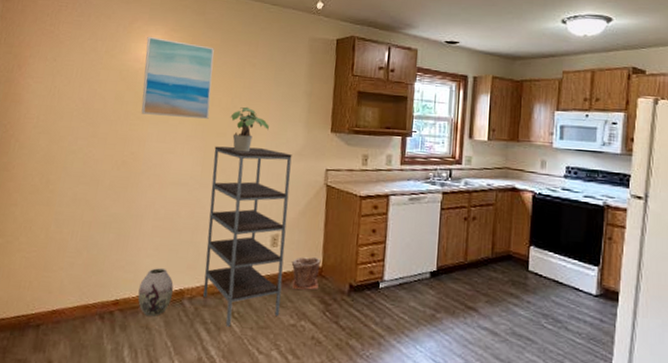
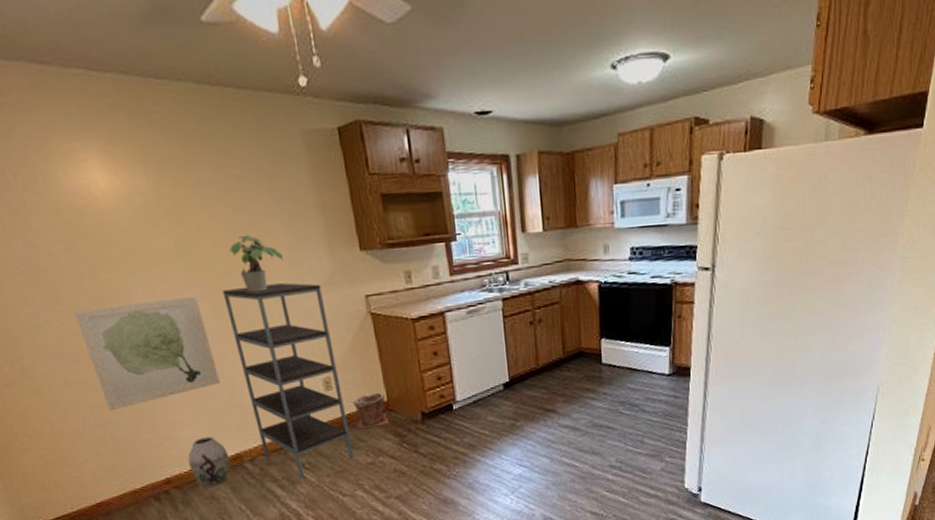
wall art: none [95,143,195,230] -> present [73,296,220,411]
wall art: present [141,36,214,119] -> none [76,156,202,265]

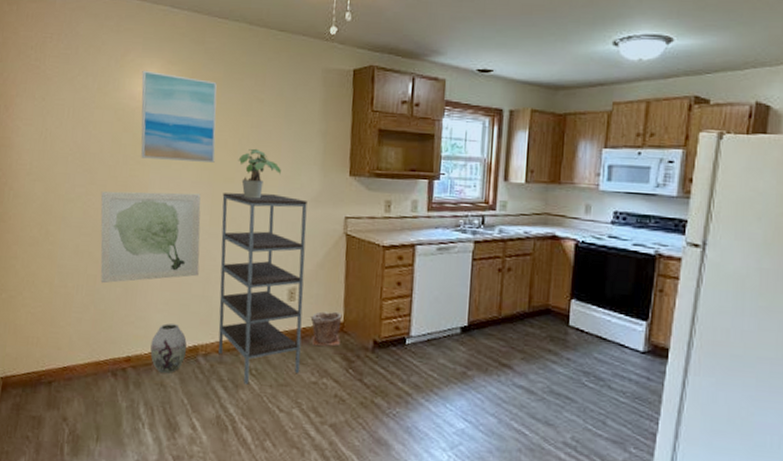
wall art: none [76,156,202,265] -> present [141,70,217,163]

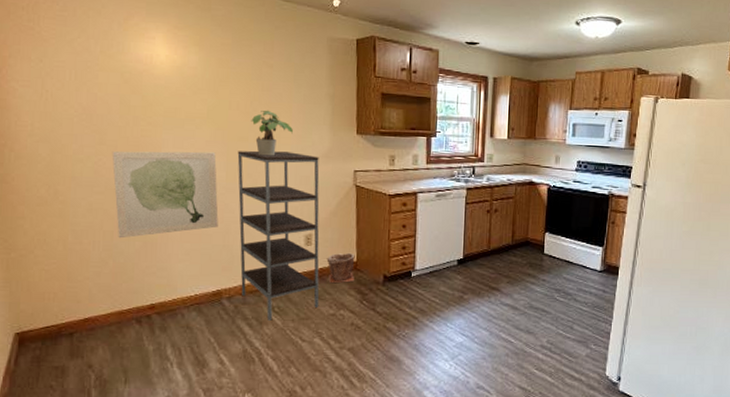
wall art: present [141,70,217,163] -> none [147,34,228,123]
vase: present [150,323,187,373] -> none [174,271,211,316]

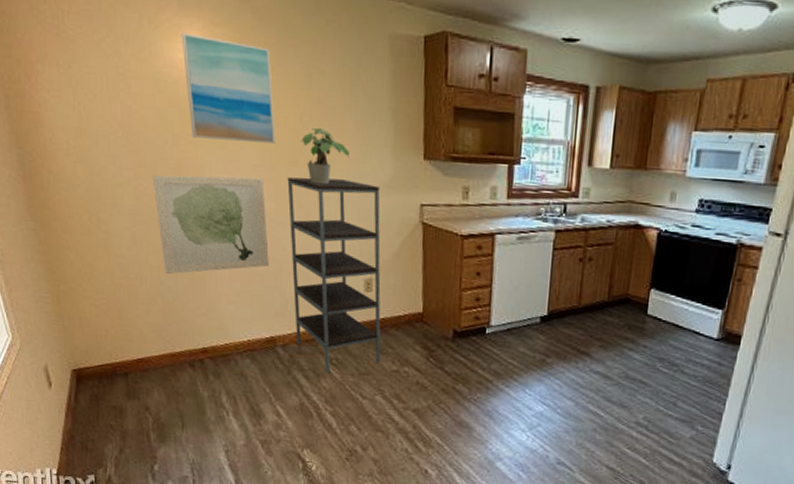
wall art: none [147,34,228,123] -> present [181,32,275,143]
plant pot: present [326,252,355,284] -> none [389,302,421,337]

